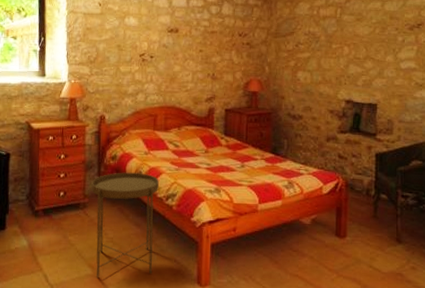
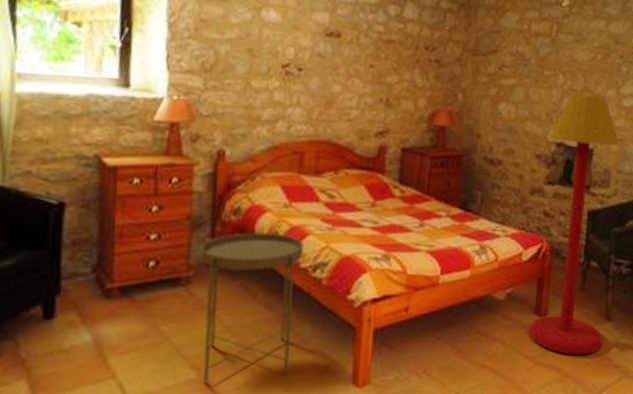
floor lamp: none [332,61,399,271] -> present [529,94,620,356]

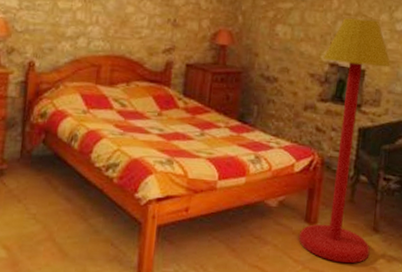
side table: present [200,232,305,383] -> none [12,133,99,262]

